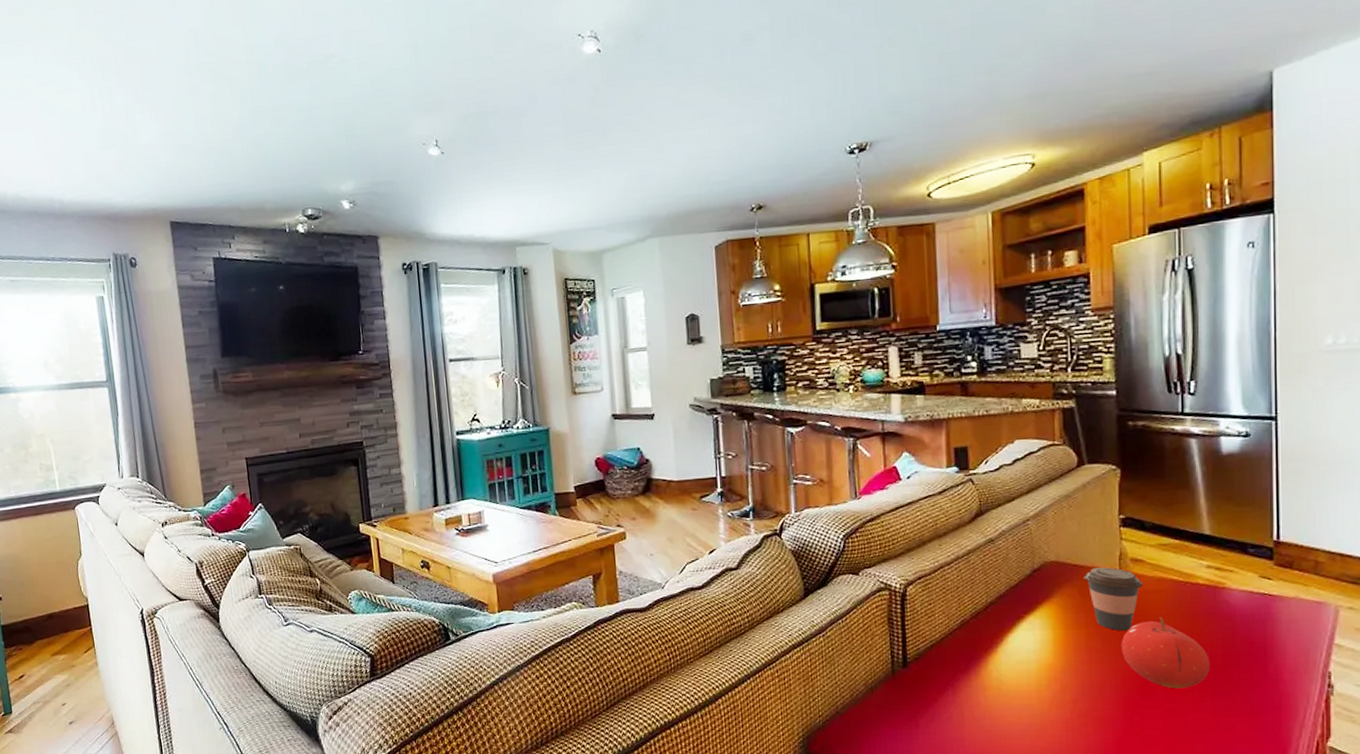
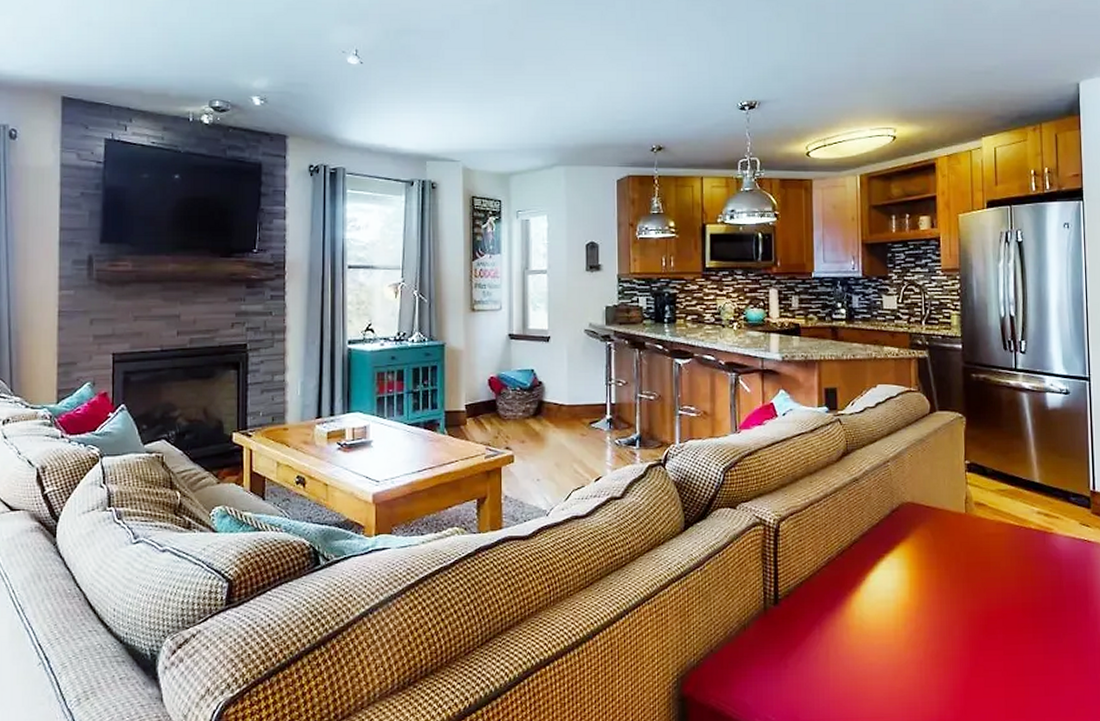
coffee cup: present [1083,567,1143,631] -> none [935,510,986,573]
fruit: present [1121,617,1210,689] -> none [967,560,1042,630]

